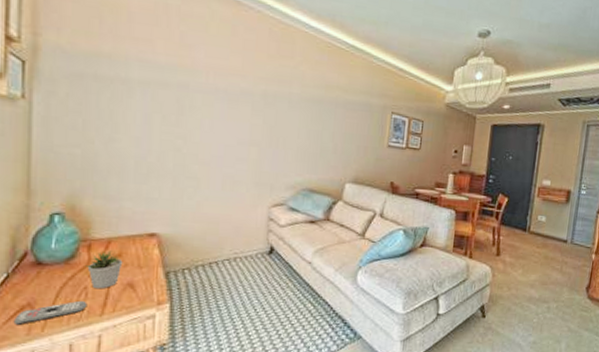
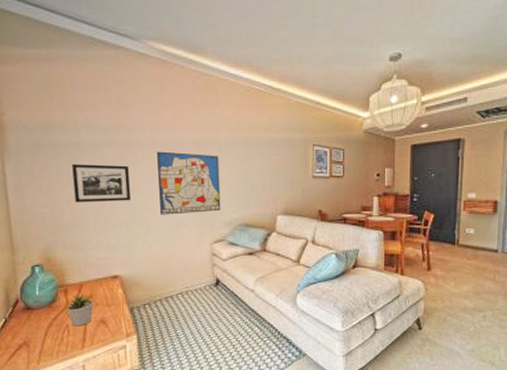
remote control: present [13,300,87,325] -> none [15,337,71,360]
picture frame: none [115,100,184,151] -> present [72,163,132,203]
wall art: none [215,99,289,172] -> present [157,151,221,215]

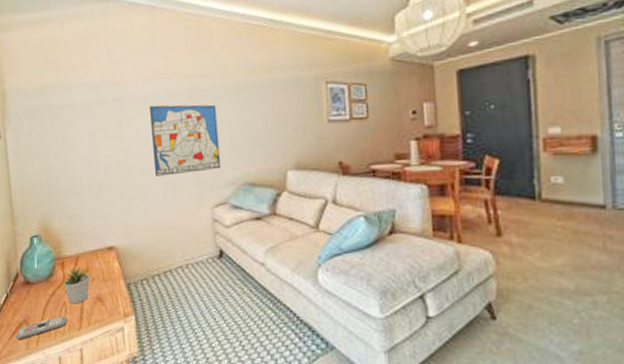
remote control: none [15,337,71,360] -> present [15,315,68,340]
picture frame: present [72,163,132,203] -> none [66,123,125,168]

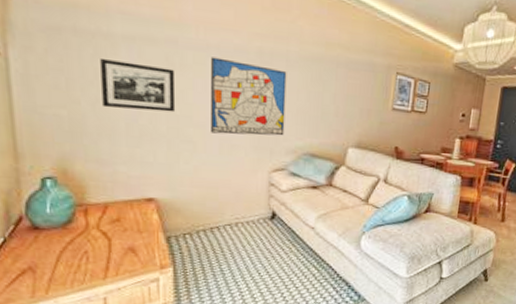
remote control: present [15,315,68,340] -> none [16,264,90,288]
potted plant: present [62,266,91,304] -> none [84,215,122,254]
picture frame: none [66,123,125,168] -> present [100,57,176,113]

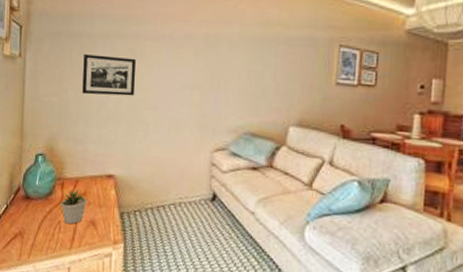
potted plant: none [84,215,122,254] -> present [59,189,87,225]
wall art: present [211,57,287,136] -> none [162,45,229,116]

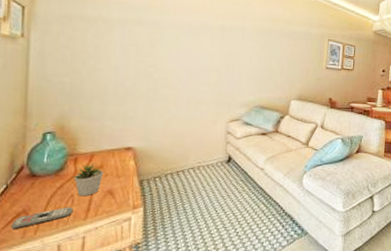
remote control: none [9,233,60,251] -> present [10,206,74,229]
picture frame: present [82,53,136,96] -> none [98,37,155,77]

